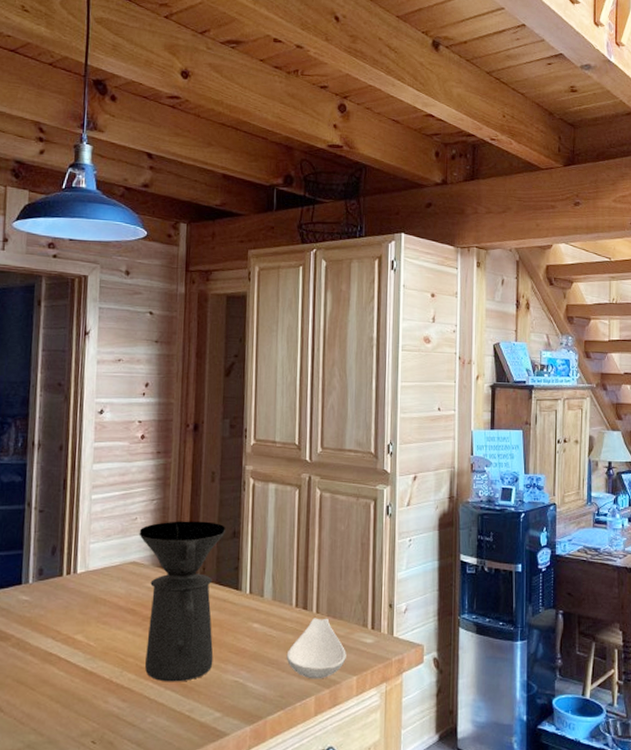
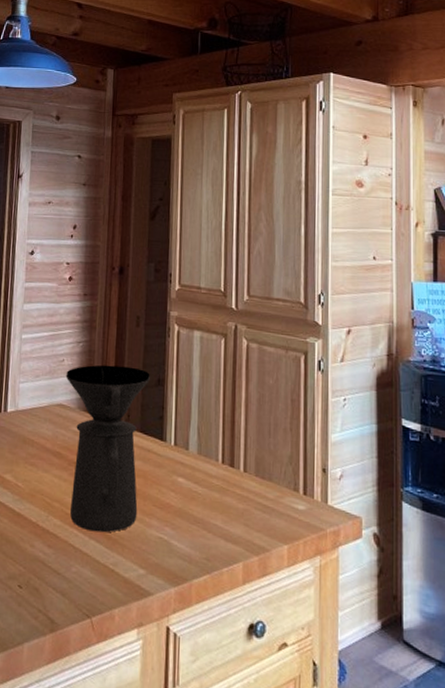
spoon rest: present [286,618,346,679] -> none [212,477,276,545]

